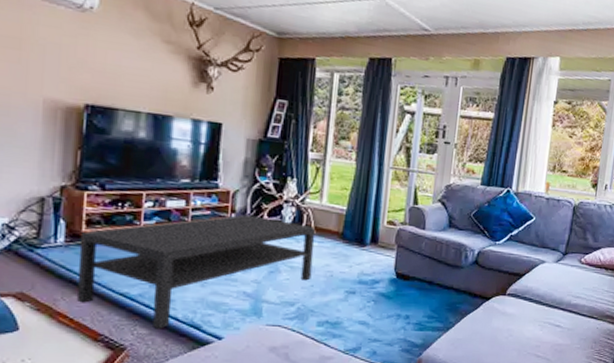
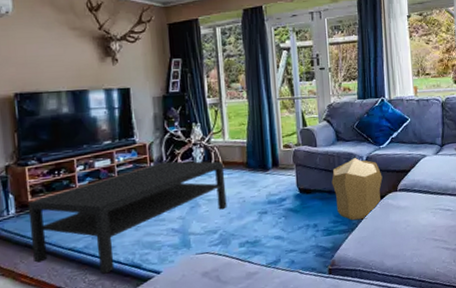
pouf: none [434,250,493,320] -> present [331,158,383,220]

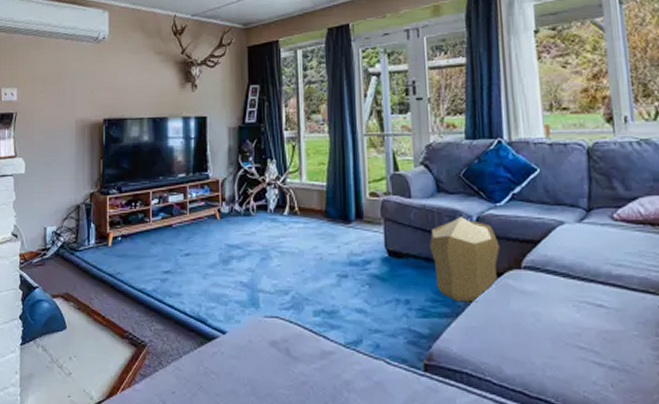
coffee table: present [27,161,227,274] -> none [106,202,301,324]

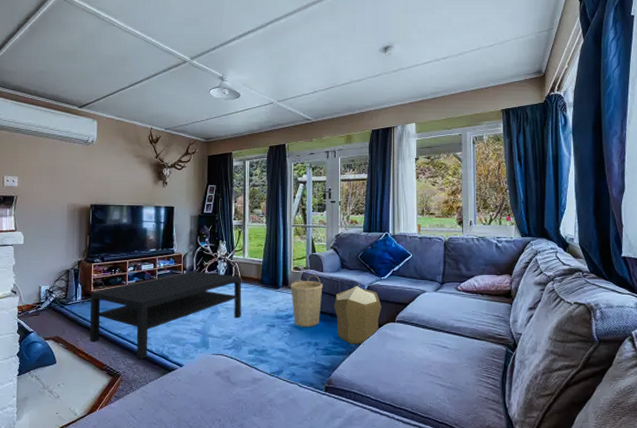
coffee table: none [106,202,301,324] -> present [90,271,242,360]
basket: none [367,202,412,277] -> present [291,274,323,327]

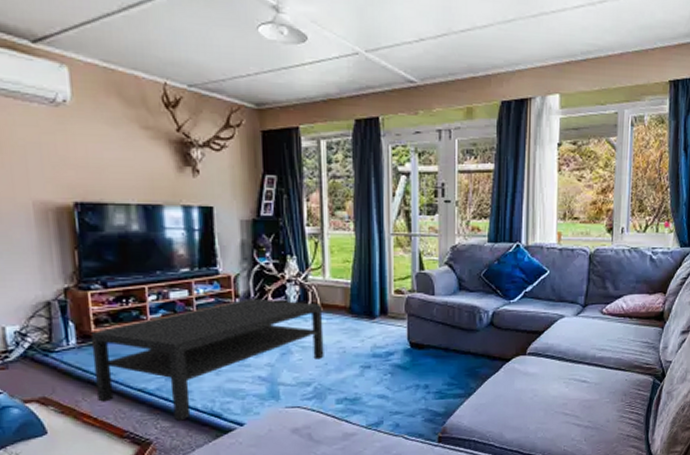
basket: present [291,274,323,327] -> none [391,299,434,367]
pouf: present [334,286,382,345] -> none [449,312,510,384]

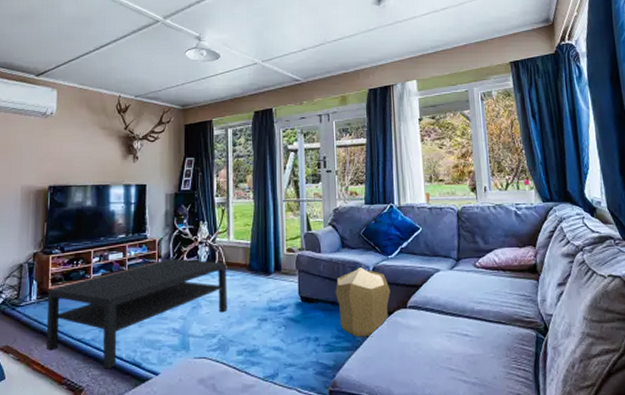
pouf: none [449,312,510,384] -> present [335,267,391,337]

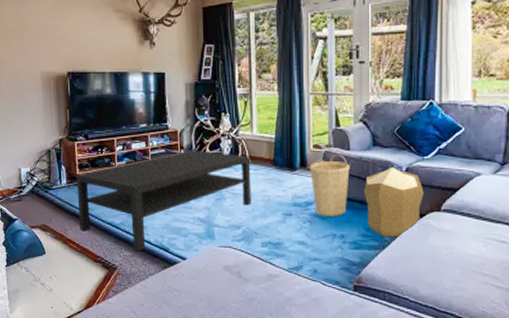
basket: none [284,256,322,319] -> present [310,153,350,217]

